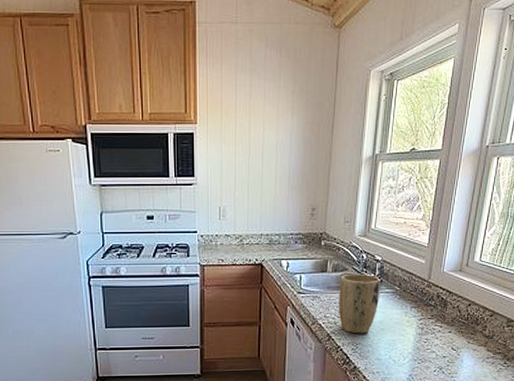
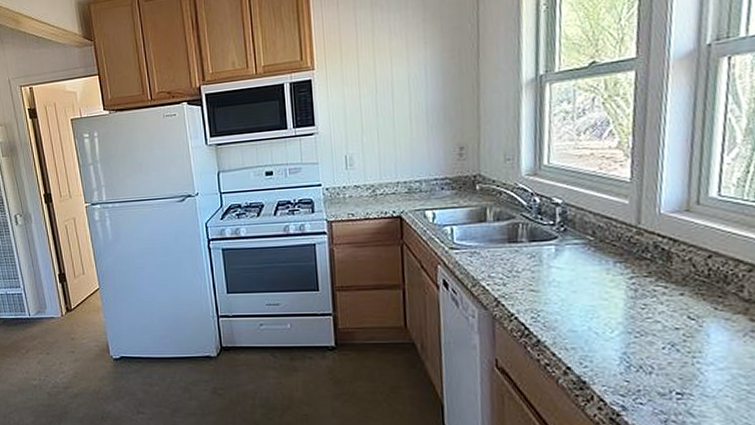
plant pot: present [338,273,380,334] -> none [505,221,565,298]

